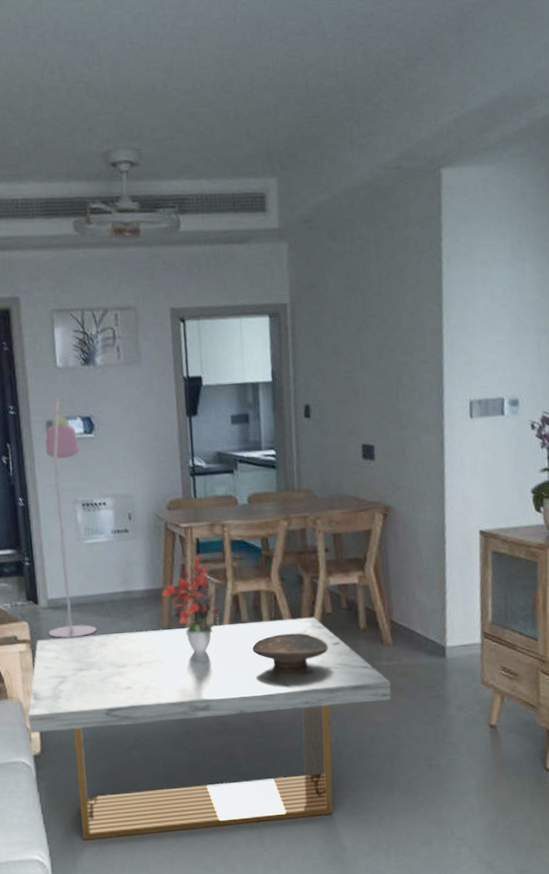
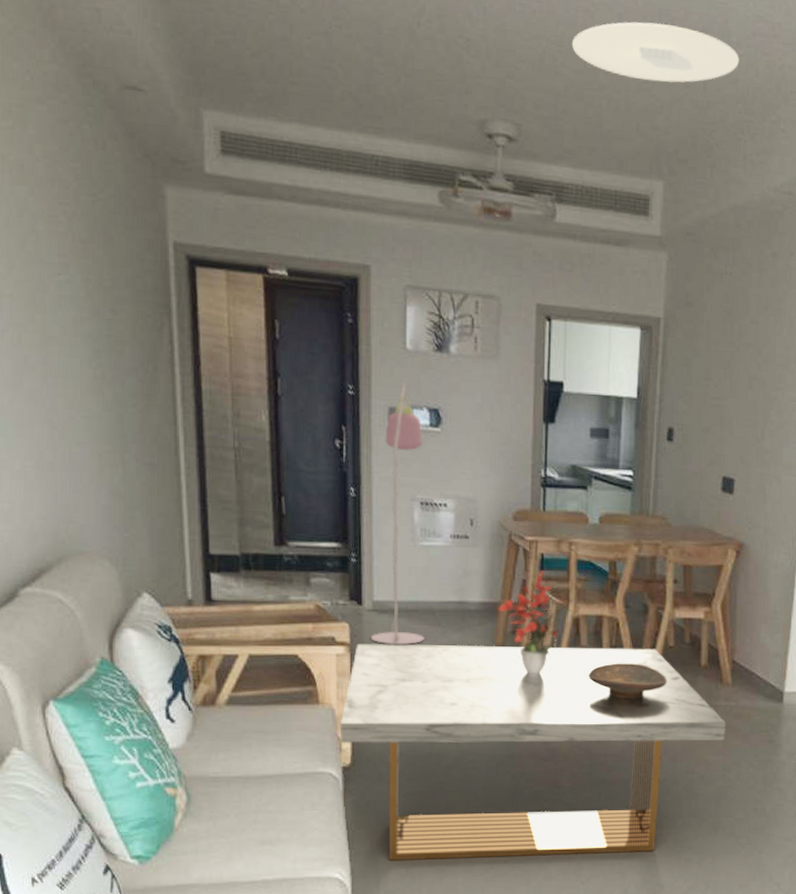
ceiling light: none [180,34,337,89] -> present [572,21,740,83]

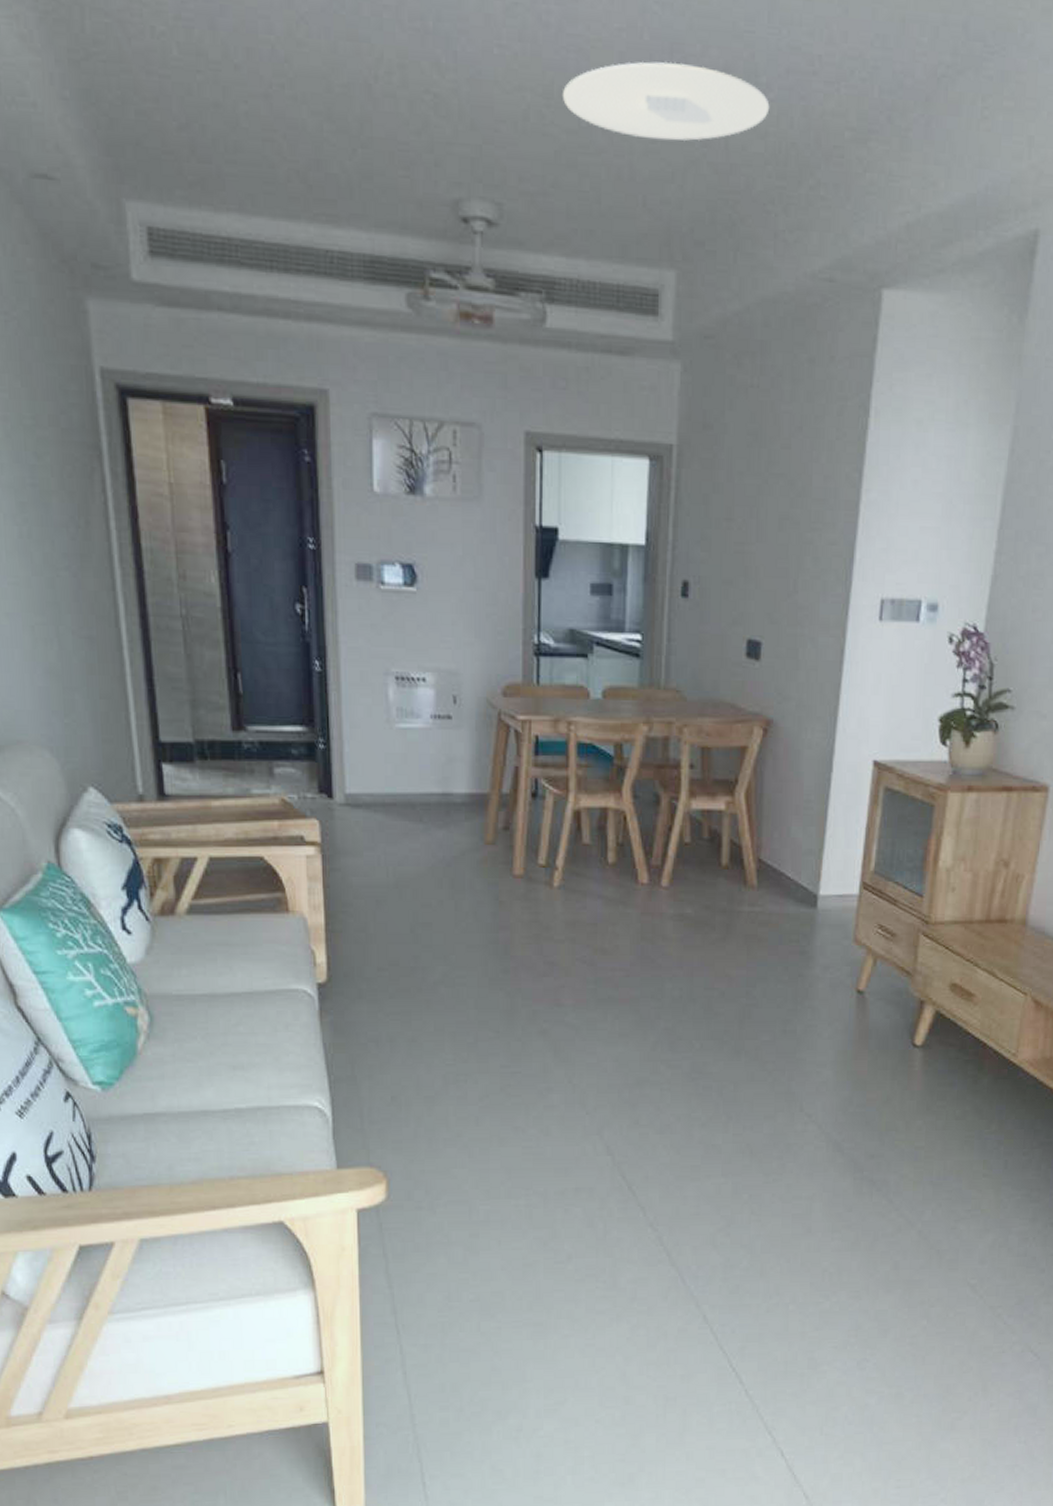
coffee table: present [339,643,727,861] -> none [313,843,751,1088]
floor lamp: present [370,382,424,645] -> none [343,532,404,845]
potted flower: present [498,570,560,675] -> none [487,755,558,877]
decorative bowl: present [588,662,668,699] -> none [591,862,683,904]

